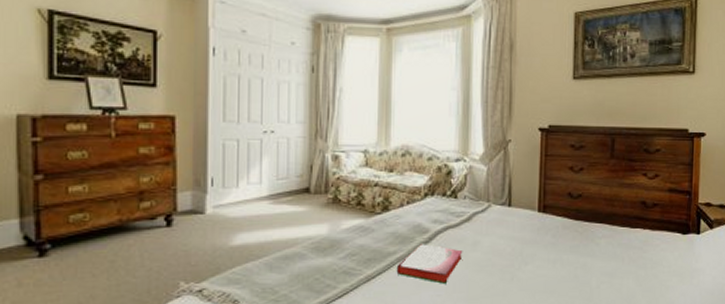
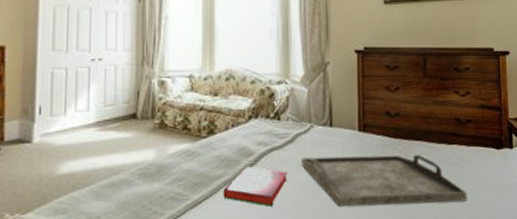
serving tray: none [476,236,647,287] -> present [300,155,467,207]

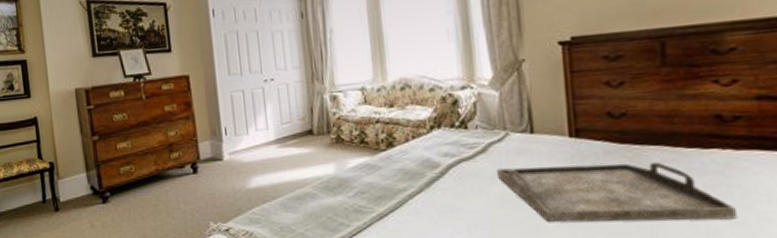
hardback book: present [223,166,288,207] -> none [409,179,482,221]

